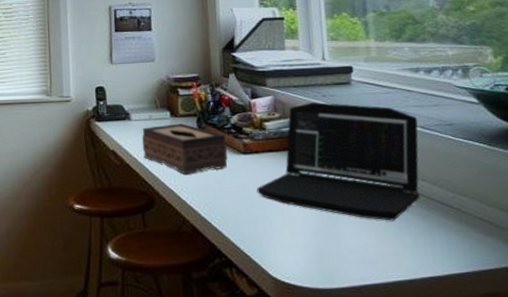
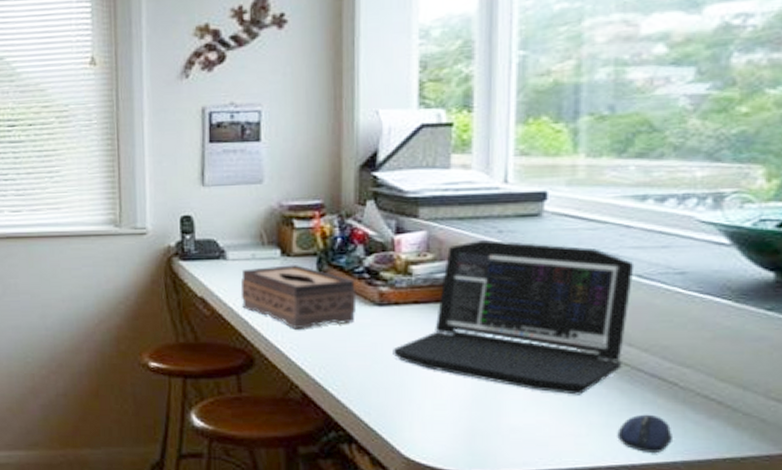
computer mouse: none [424,234,464,265] -> present [617,414,672,453]

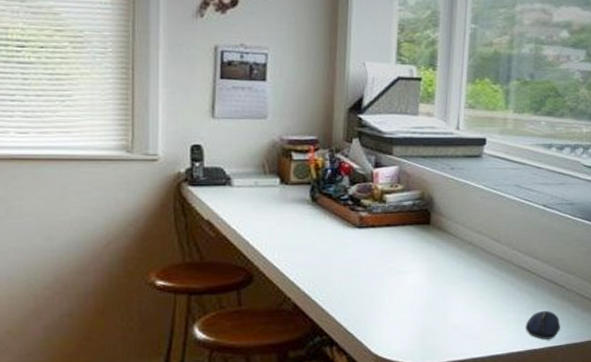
tissue box: present [240,265,357,330] -> none [243,192,342,249]
laptop: present [393,240,635,395] -> none [368,175,542,298]

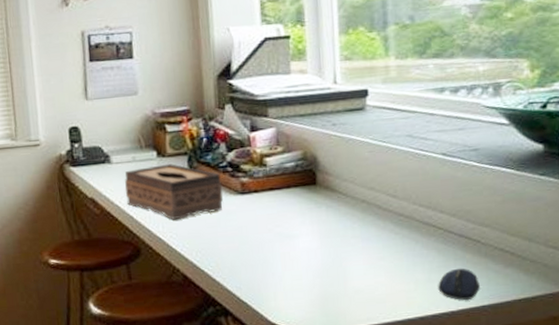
tissue box: none [243,192,342,249] -> present [124,164,223,220]

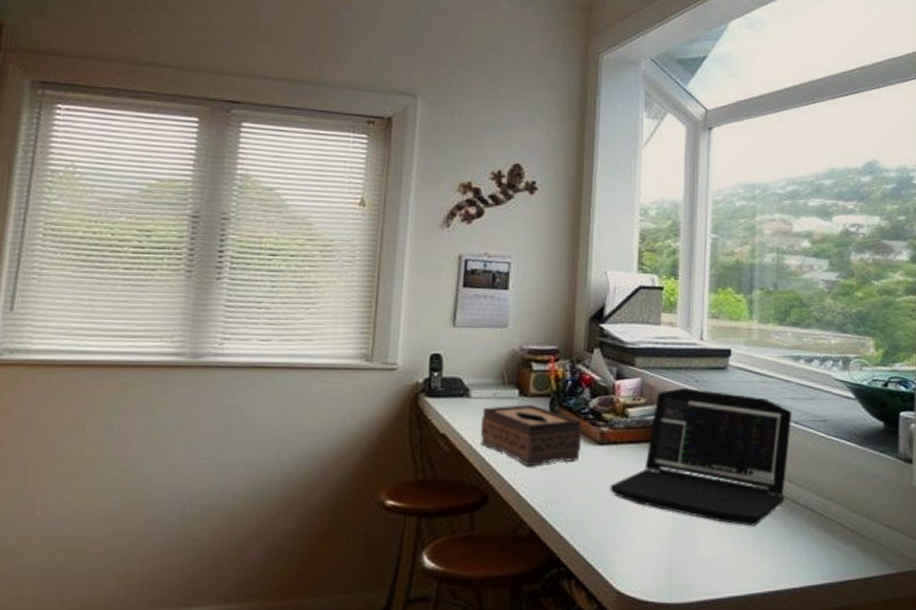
laptop: none [255,132,440,258] -> present [610,388,792,526]
computer mouse: present [438,268,480,300] -> none [782,542,821,576]

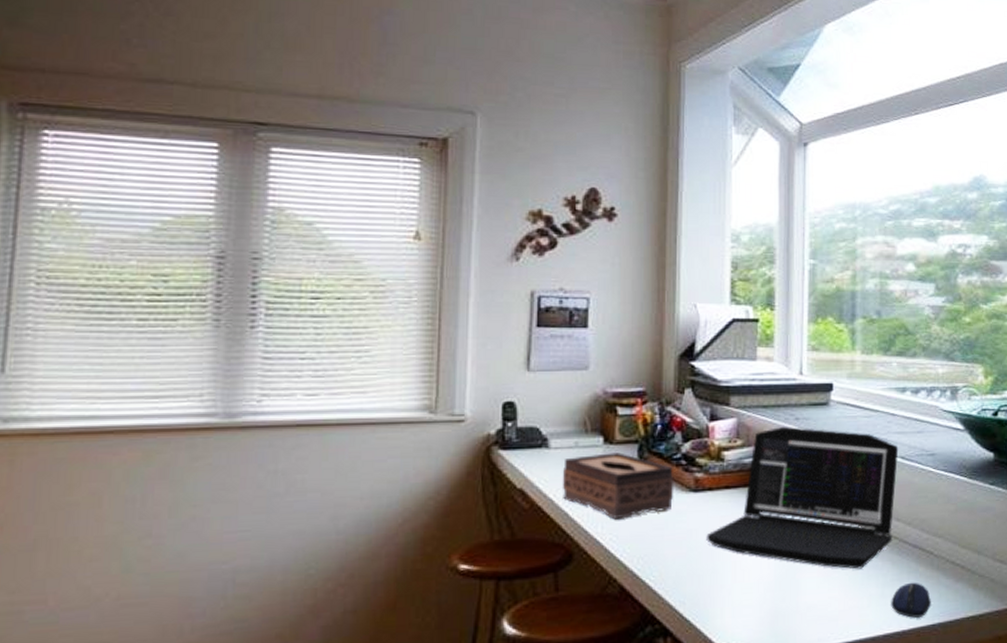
computer mouse: none [782,542,821,576] -> present [891,582,931,618]

